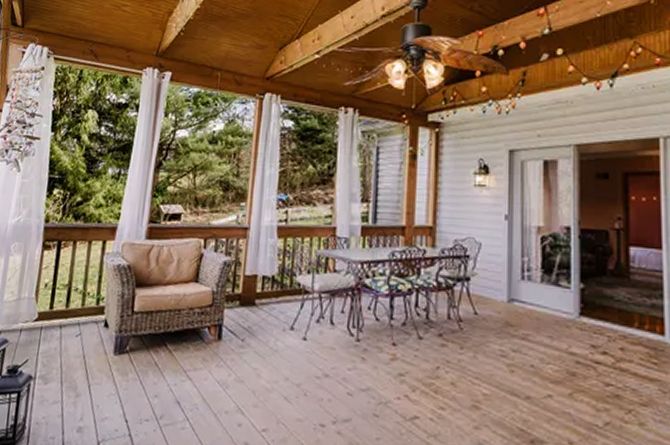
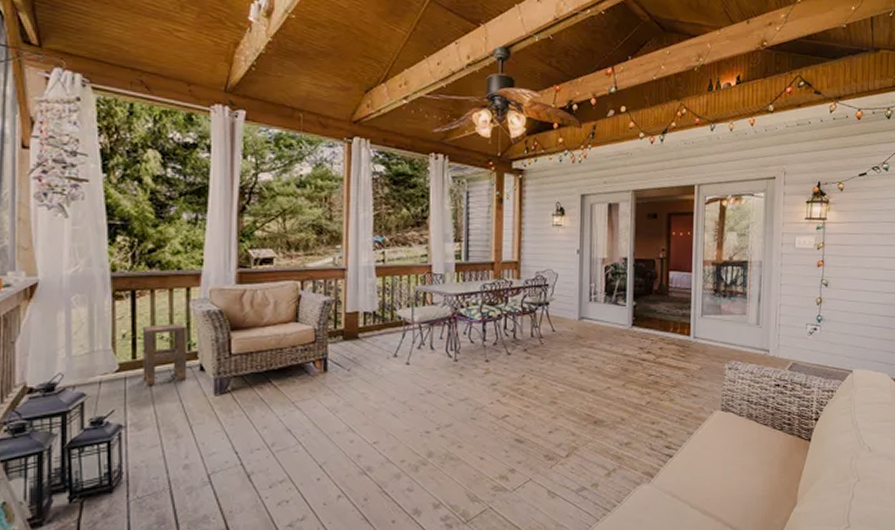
side table: none [55,275,98,338] -> present [142,323,188,386]

